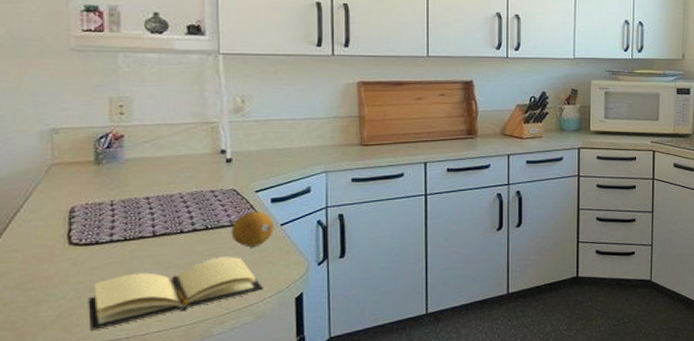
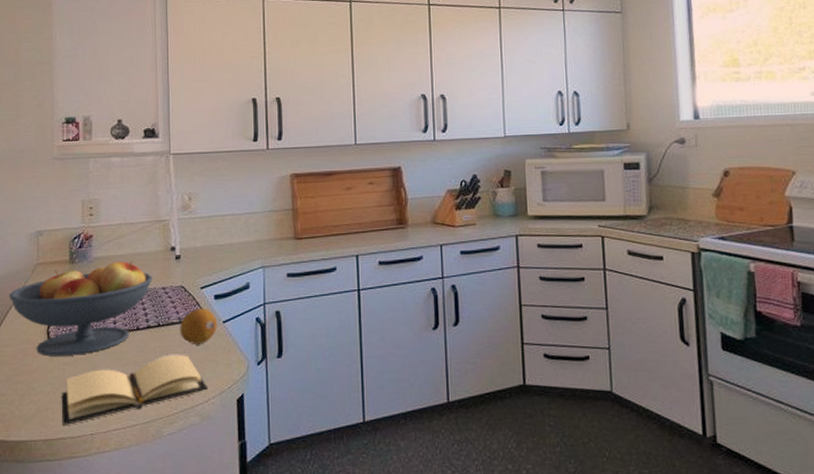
fruit bowl: none [16,163,199,261] -> present [9,260,152,357]

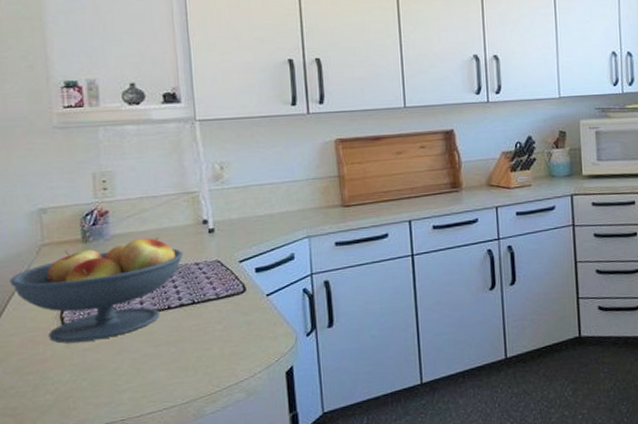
book: present [61,355,209,425] -> none [83,331,254,414]
fruit: present [180,308,217,344] -> none [217,282,260,320]

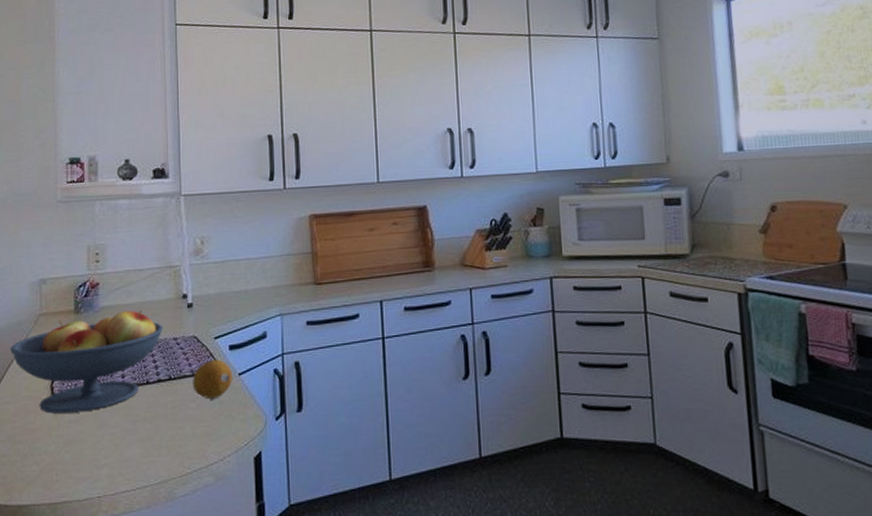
fruit: none [217,282,260,320] -> present [192,359,232,399]

